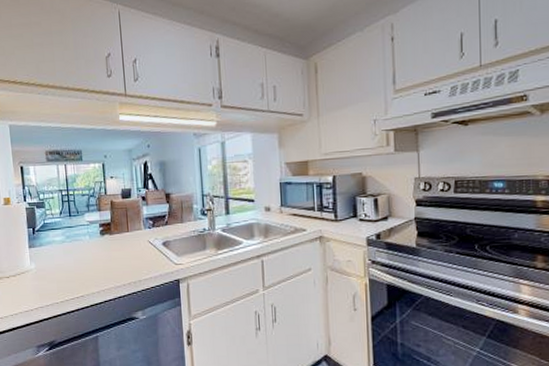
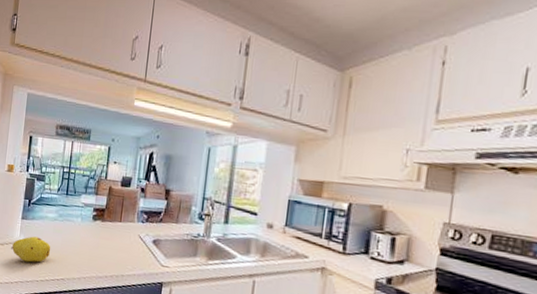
fruit: none [23,262,65,288] -> present [10,236,51,263]

